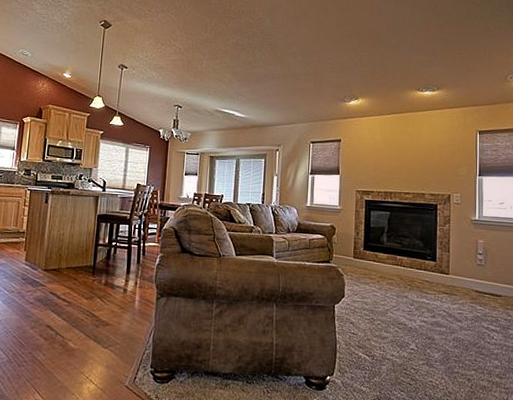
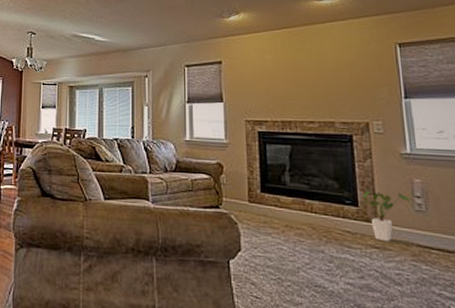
house plant: none [441,249,475,289] -> present [364,190,412,242]

